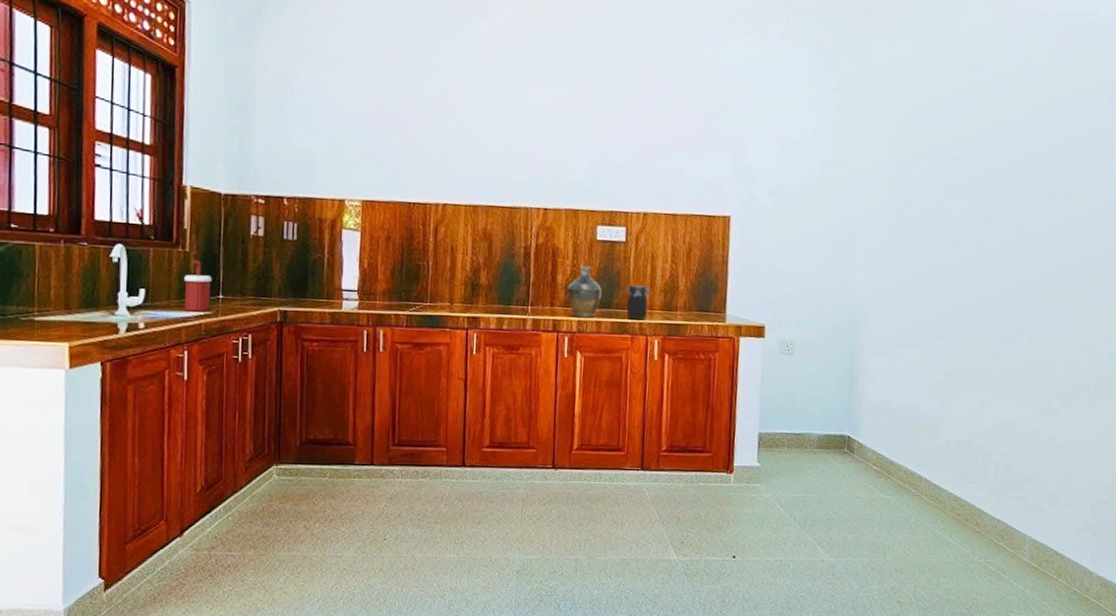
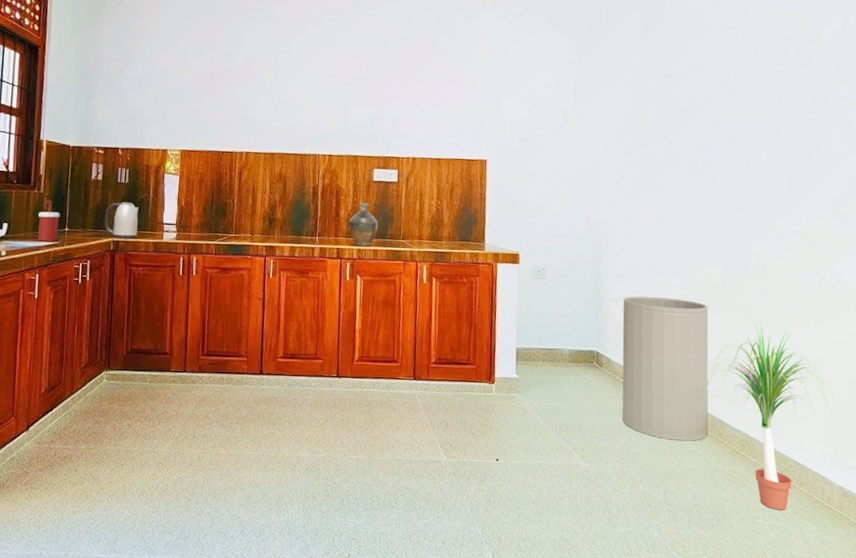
kettle: none [267,263,311,309] -> present [104,201,139,239]
jar: present [625,285,651,320] -> none [397,218,420,249]
garbage can: none [873,373,972,532] -> present [622,296,709,441]
potted plant: none [961,400,1104,603] -> present [702,320,837,510]

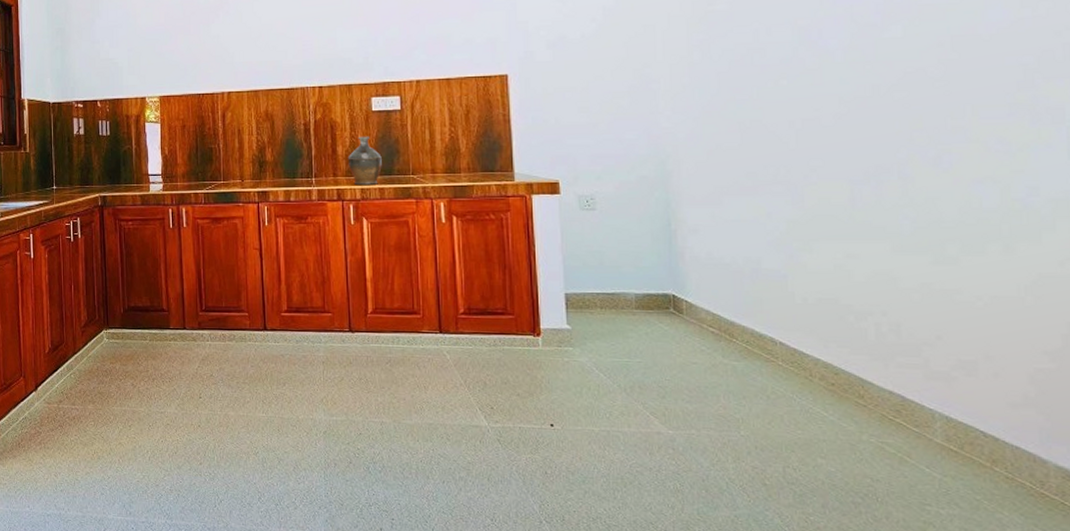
soap dispenser: present [38,200,60,242] -> none [27,159,47,201]
kettle: present [104,201,139,239] -> none [89,155,124,194]
garbage can: present [622,296,709,441] -> none [704,224,842,405]
potted plant: present [702,320,837,510] -> none [828,248,1046,496]

